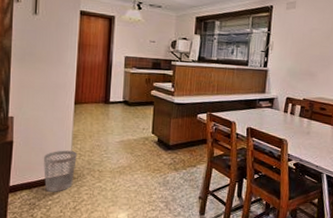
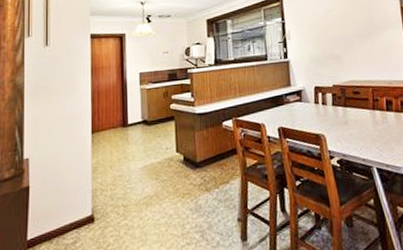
wastebasket: present [43,150,77,192] -> none [62,186,98,240]

